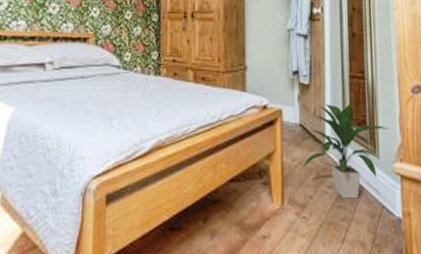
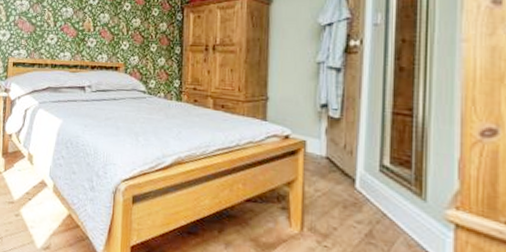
indoor plant: present [302,102,389,199] -> none [326,139,443,239]

